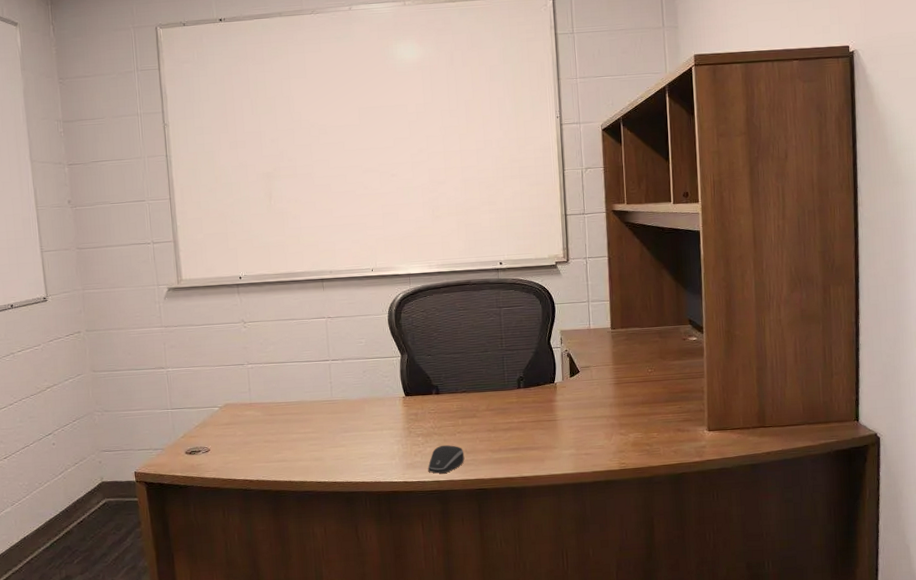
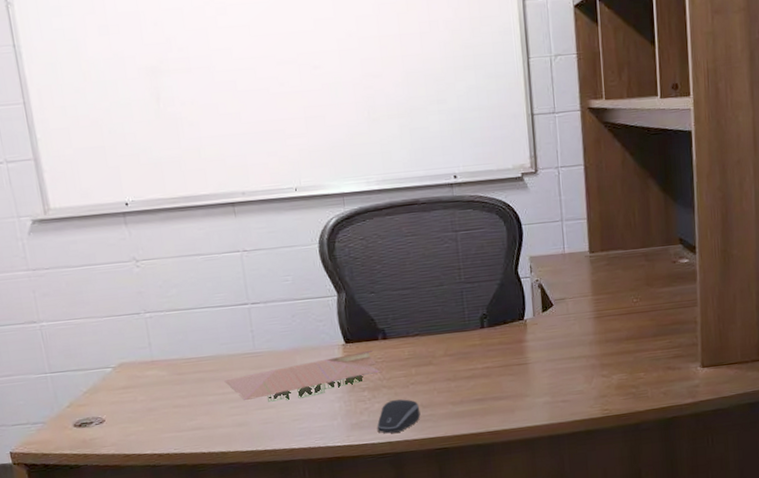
document tray: none [306,403,434,442] -> present [224,351,381,402]

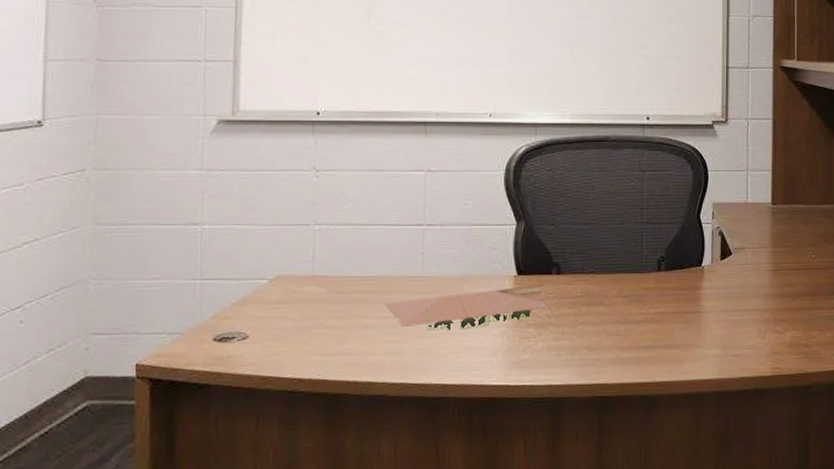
computer mouse: present [377,399,421,434] -> none [538,339,586,376]

